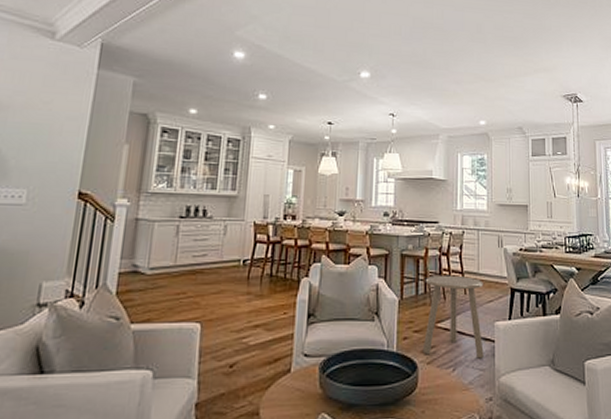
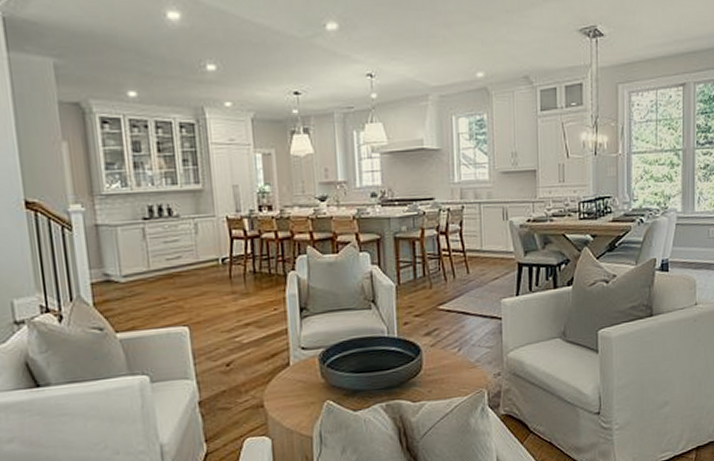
side table: present [422,275,484,359] -> none [423,254,490,337]

